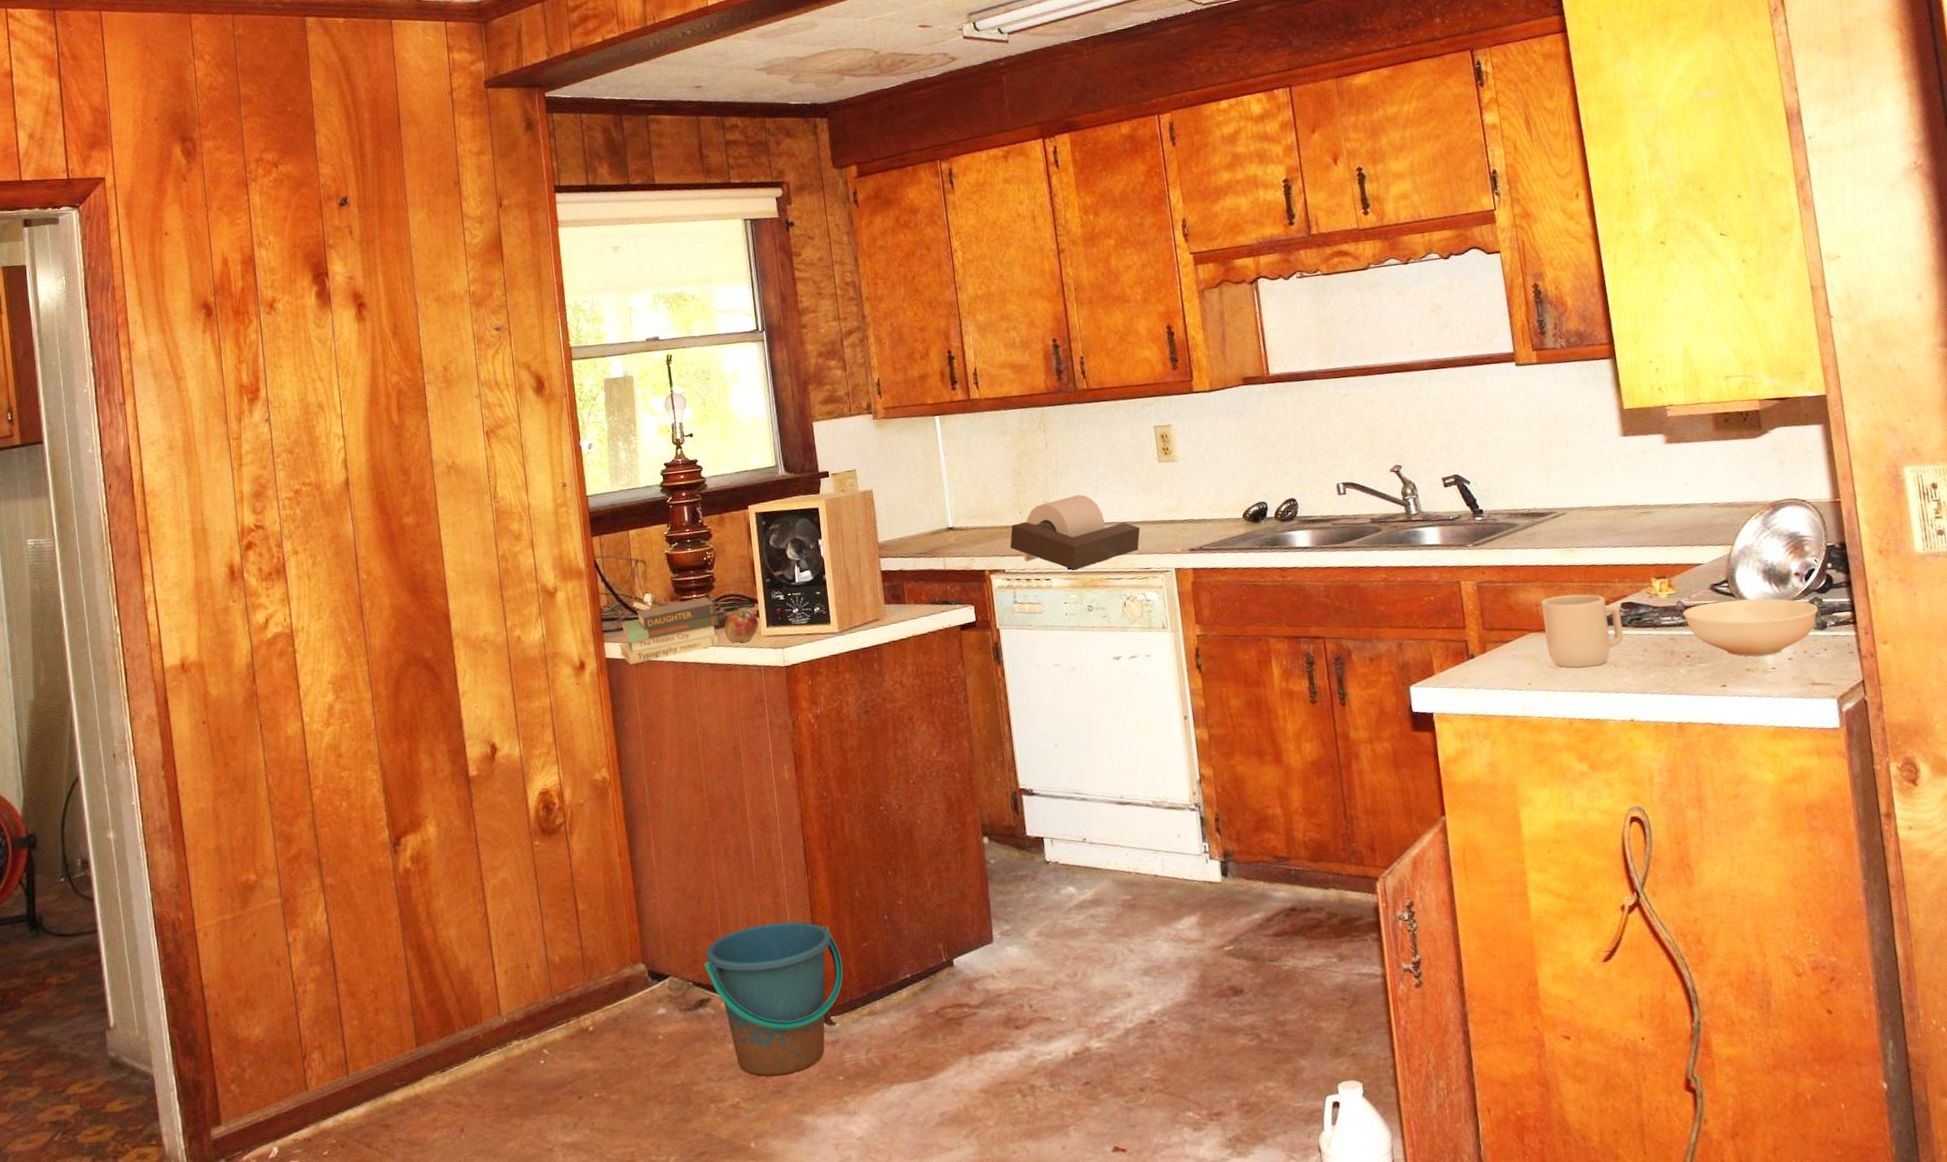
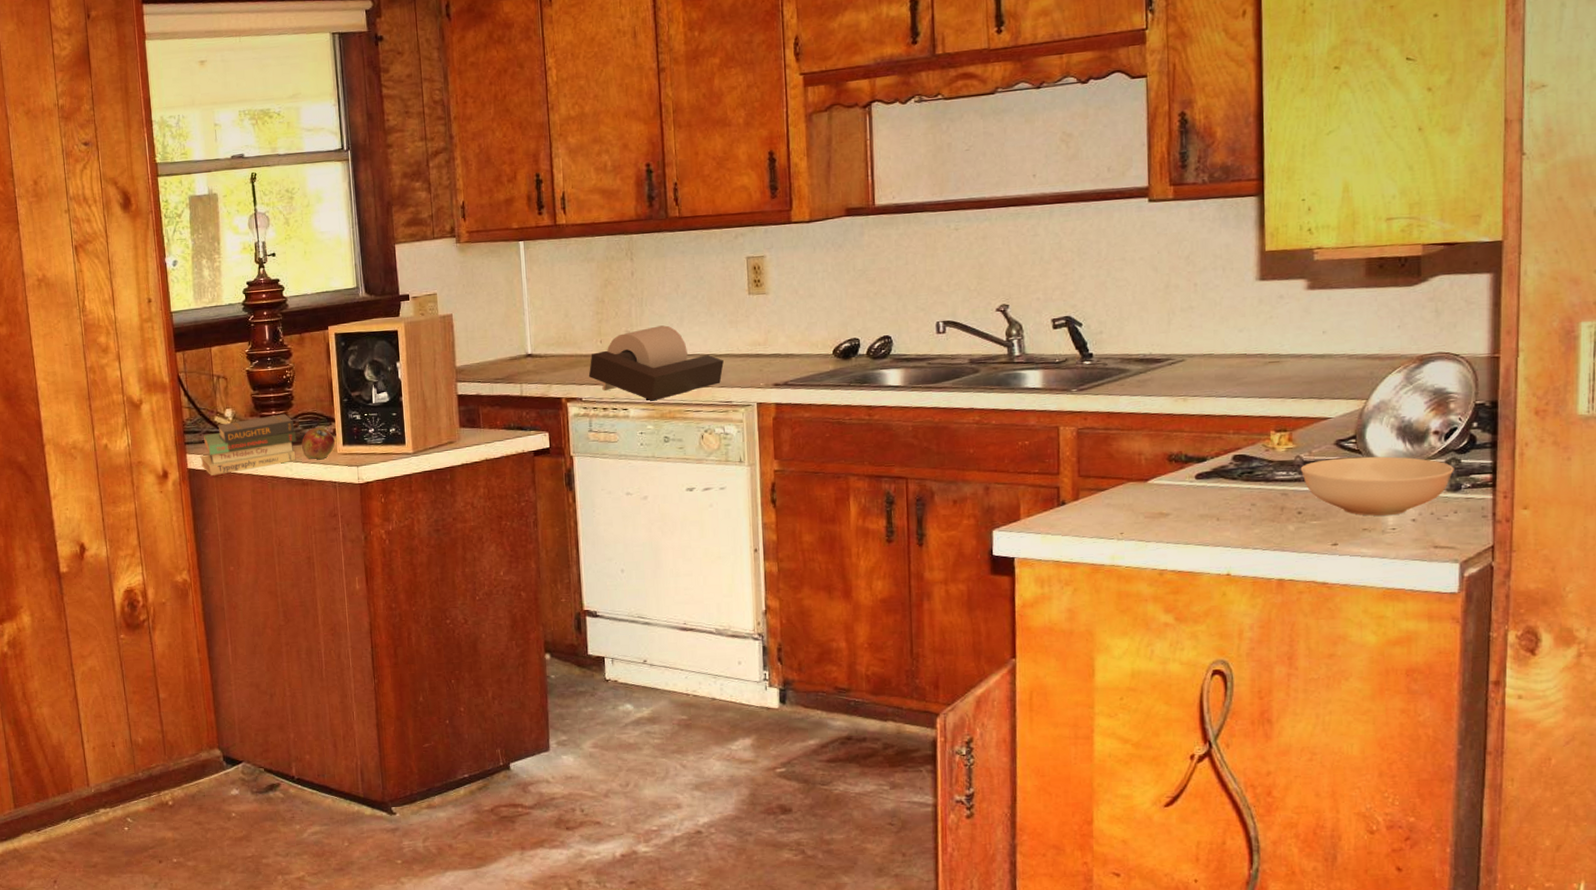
bucket: present [704,921,843,1077] -> none [275,720,405,856]
mug: present [1540,594,1624,668] -> none [1144,444,1231,520]

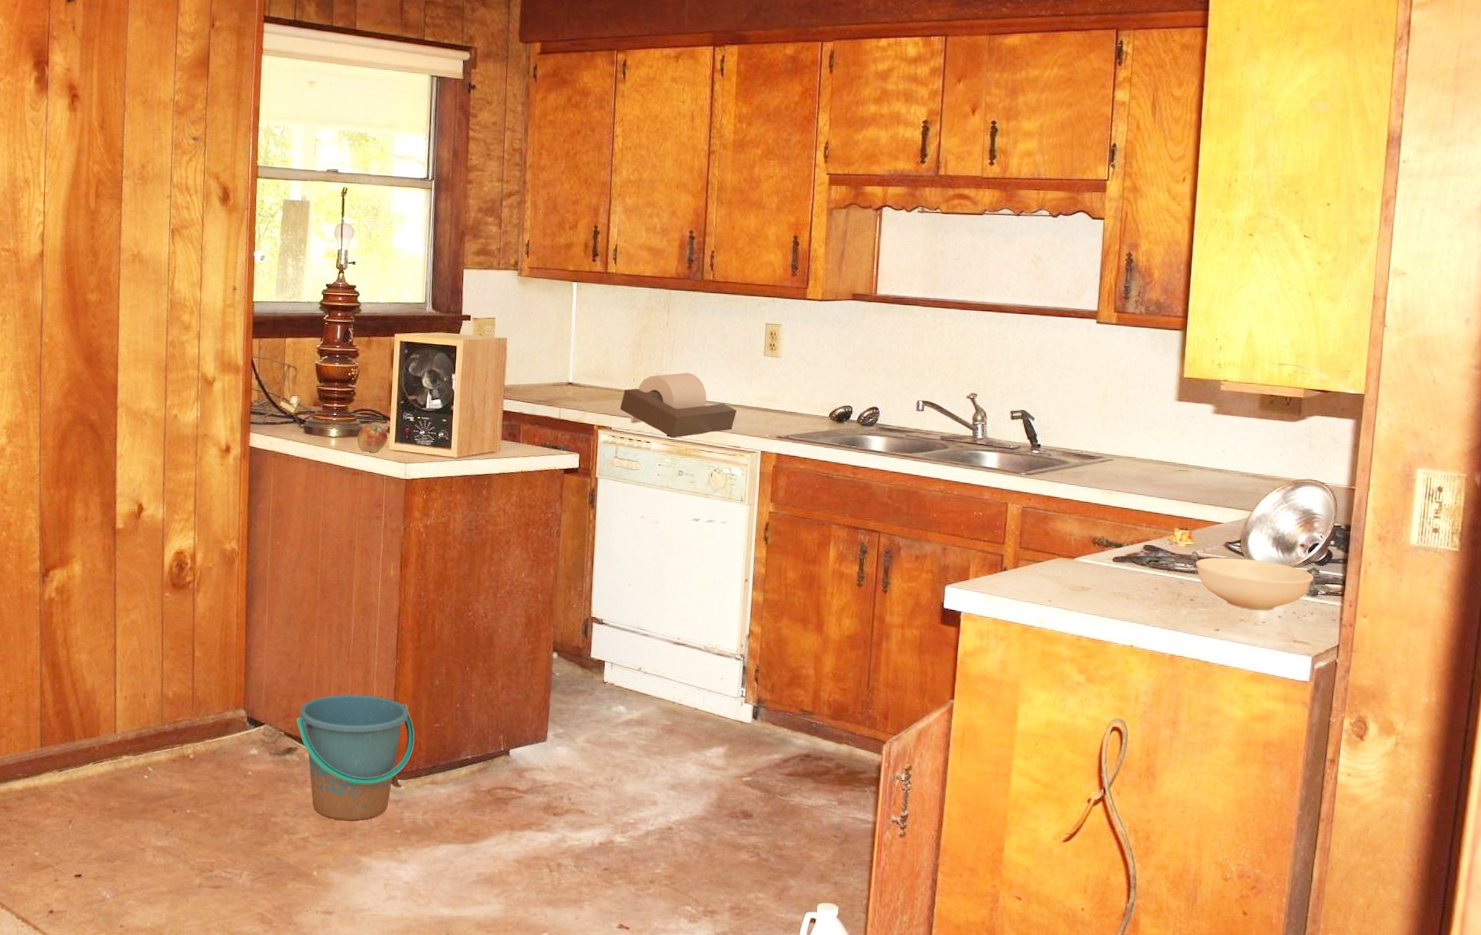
books: present [200,413,297,476] -> none [262,407,354,456]
bucket: none [275,720,405,856] -> present [296,694,415,821]

